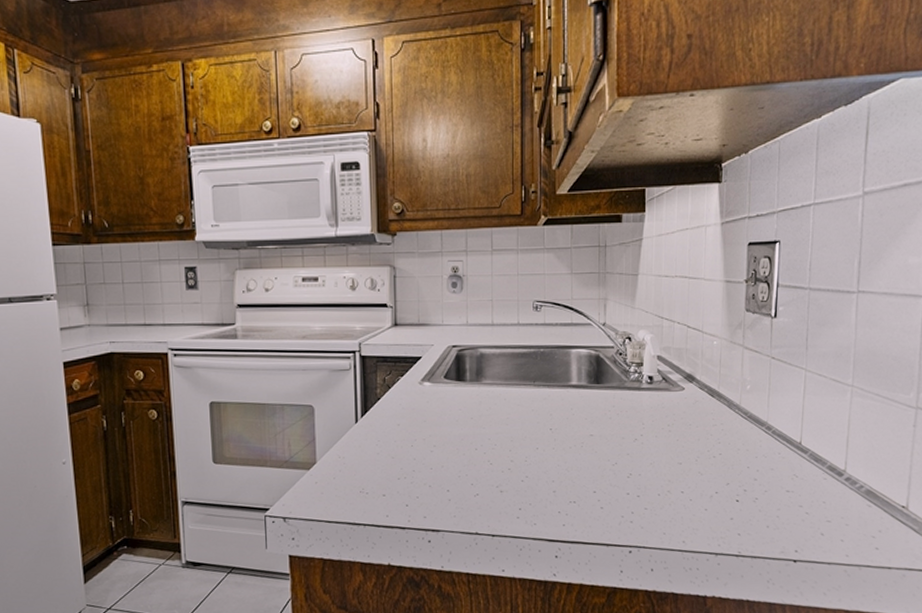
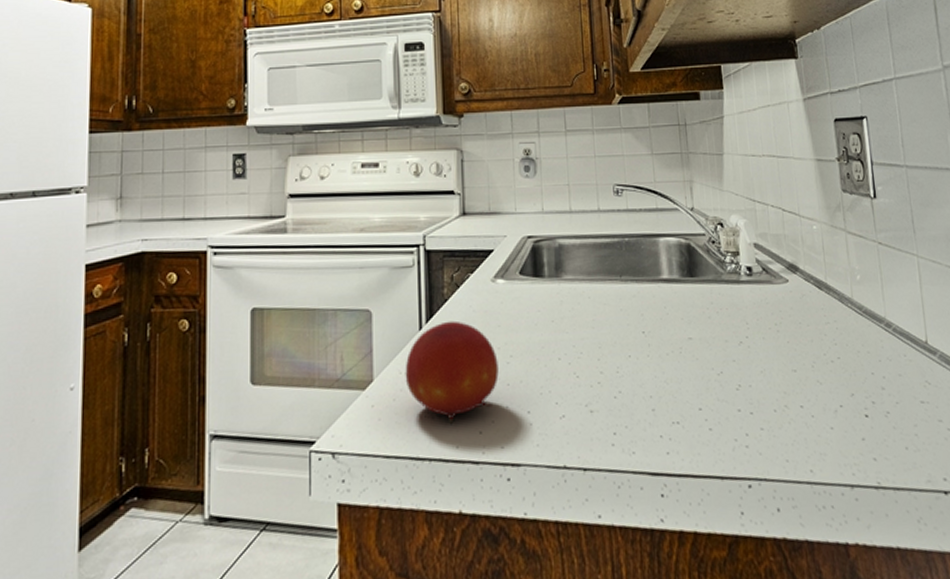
fruit: none [343,416,423,498] -> present [405,320,499,424]

